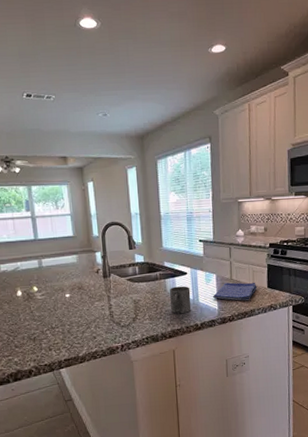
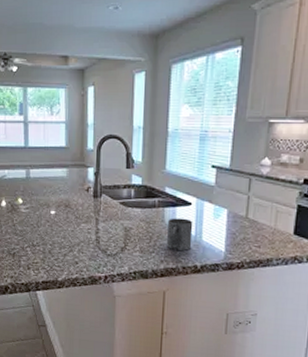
dish towel: present [212,282,257,301] -> none [219,221,280,248]

